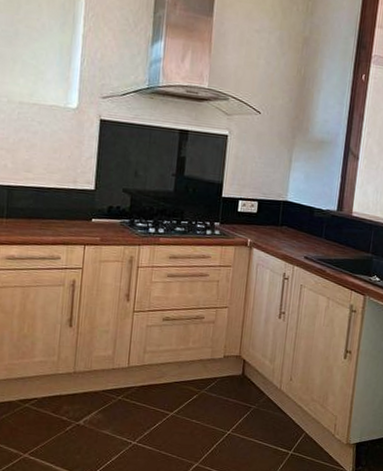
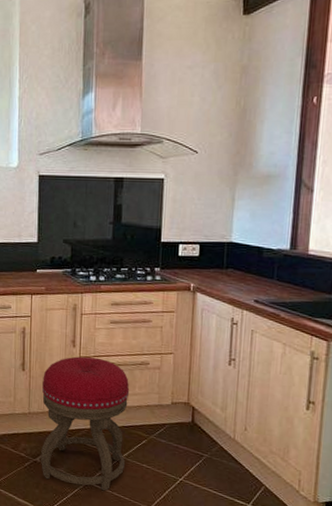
stool: none [84,311,184,451] -> present [40,356,130,491]

